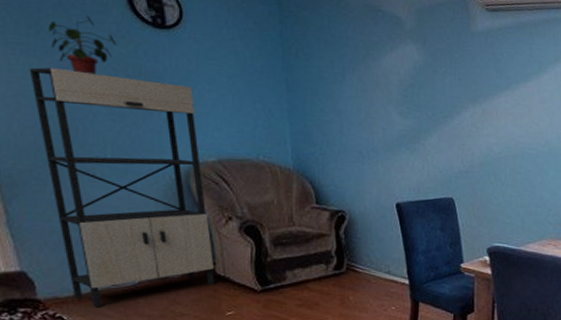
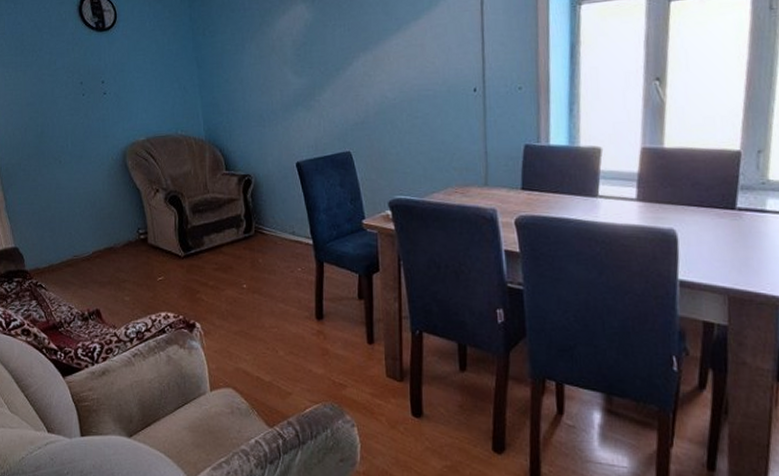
shelving unit: present [29,67,215,308] -> none [17,76,148,276]
potted plant: present [48,15,117,75] -> none [28,31,73,80]

